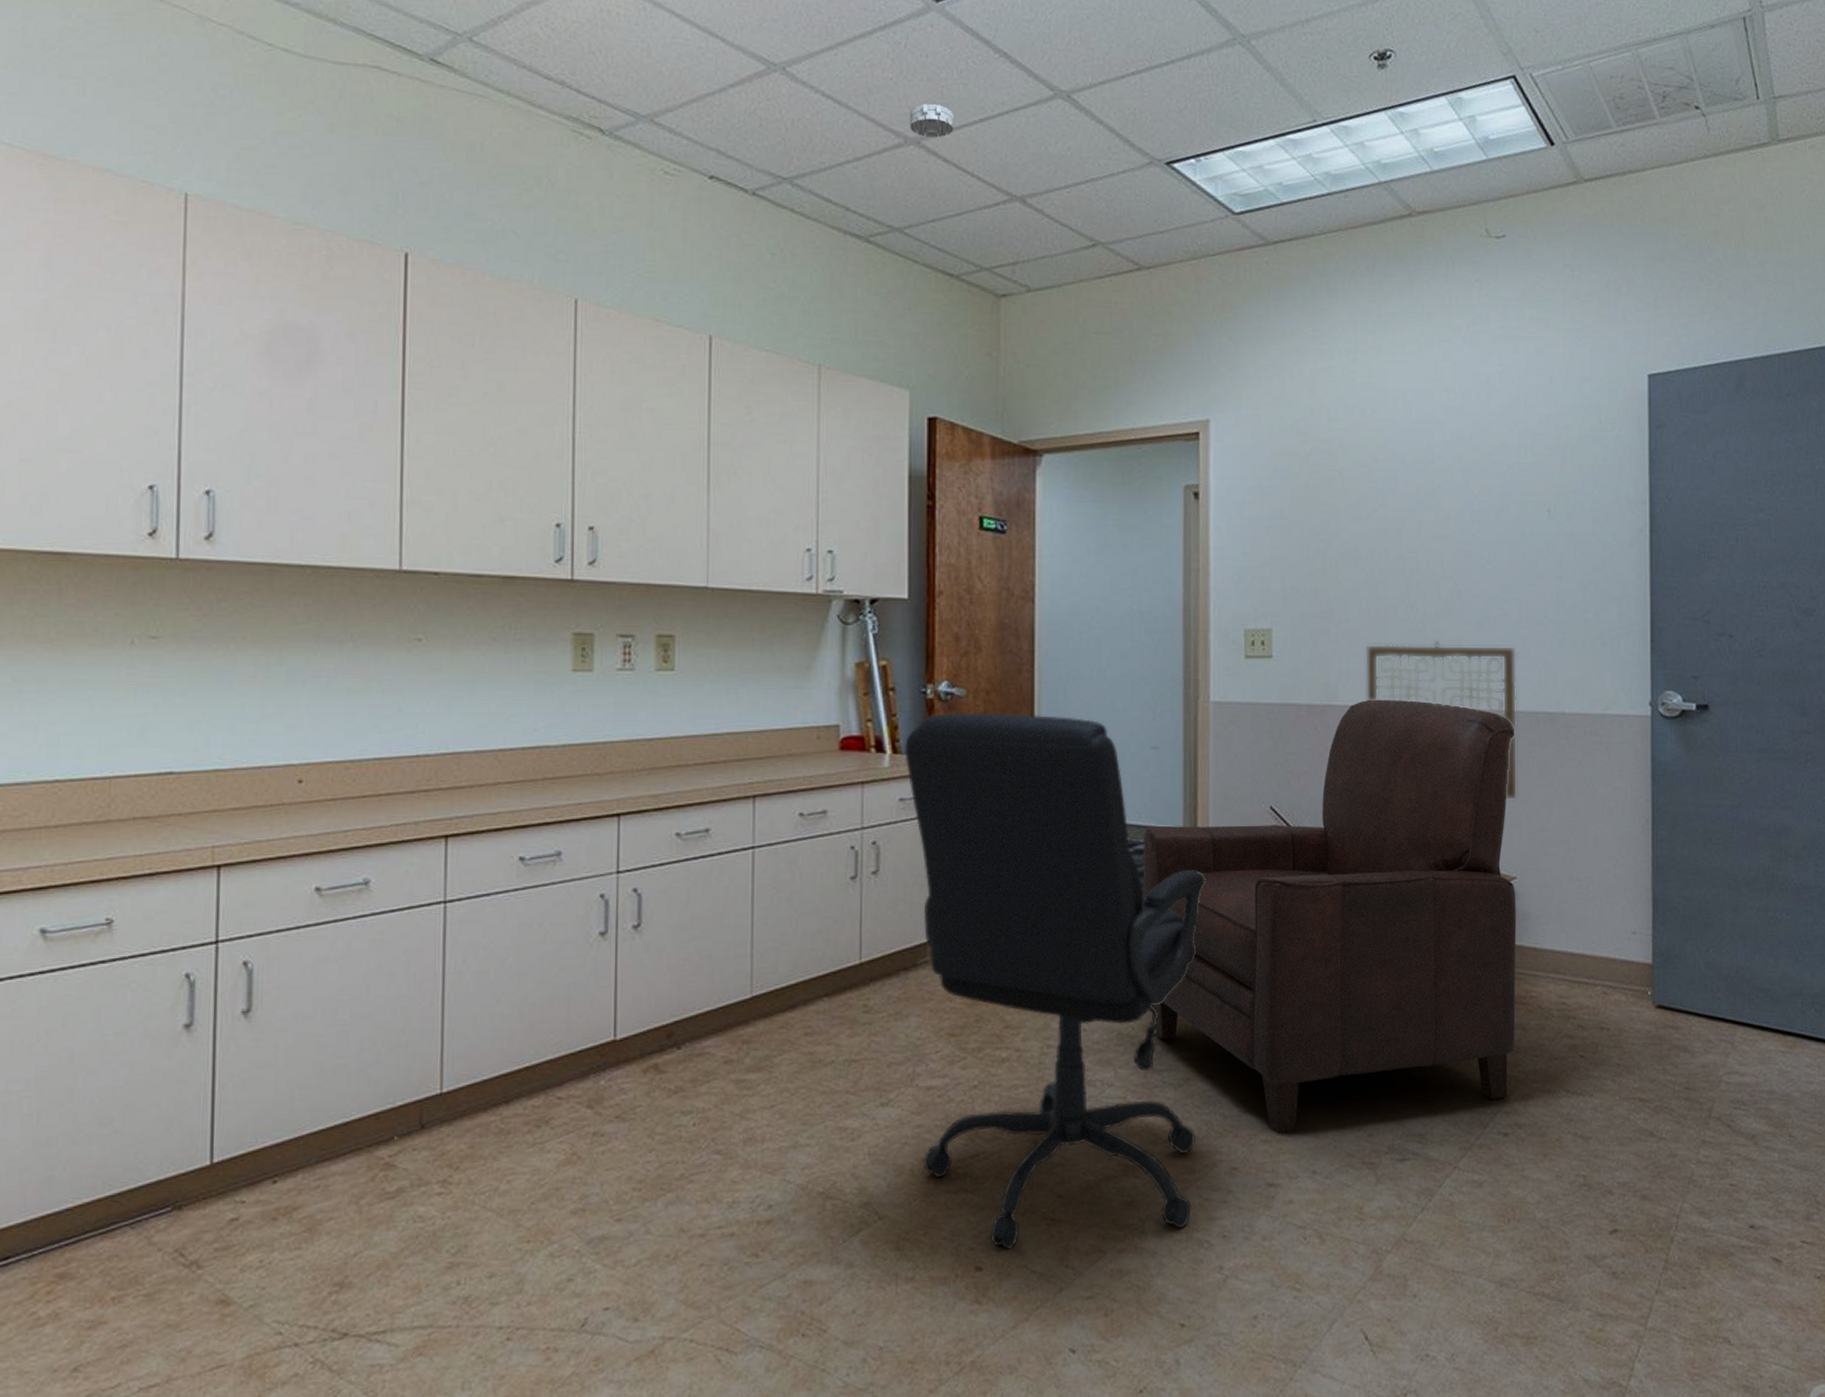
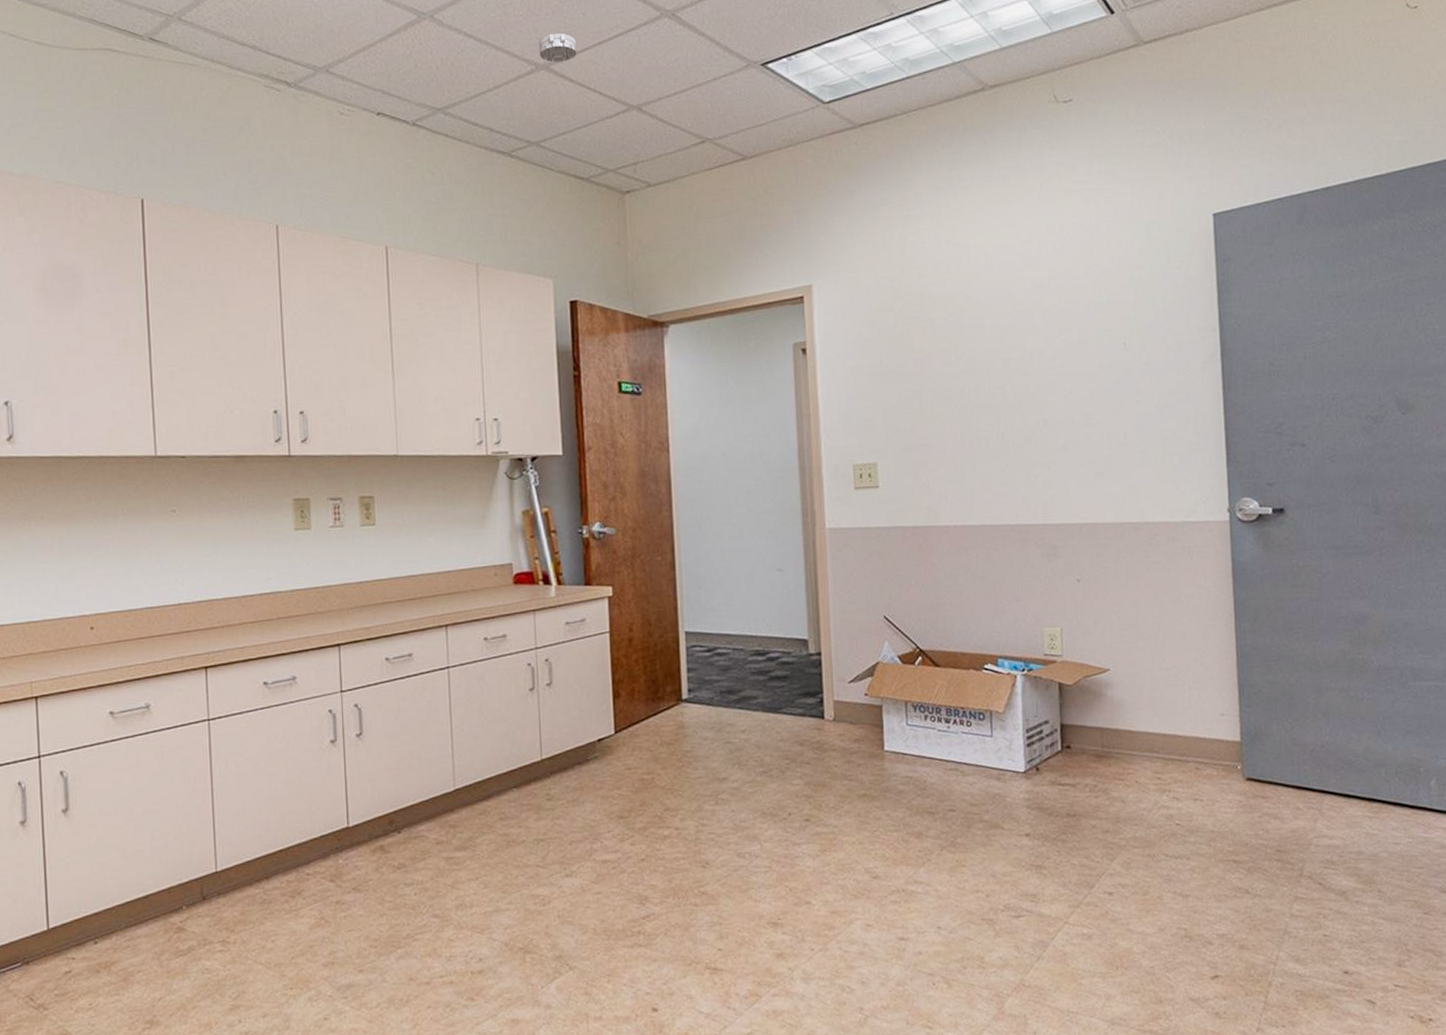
chair: present [905,713,1206,1251] -> none [567,546,834,995]
chair: present [1142,699,1517,1134] -> none [773,518,1116,896]
wall art: present [1366,641,1518,801] -> none [962,465,1108,602]

